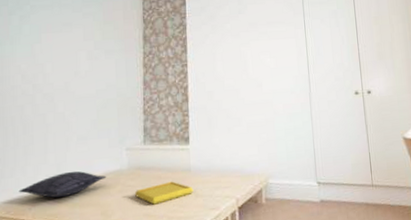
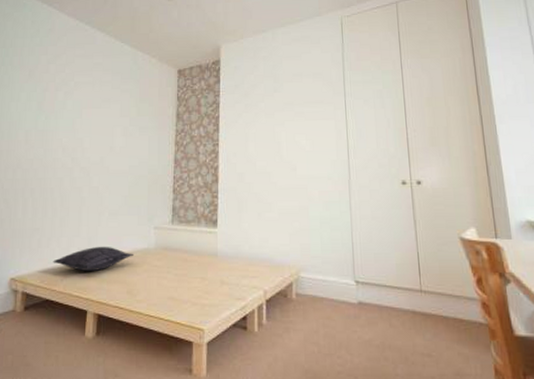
serving tray: present [134,181,194,205] -> none [160,265,219,288]

